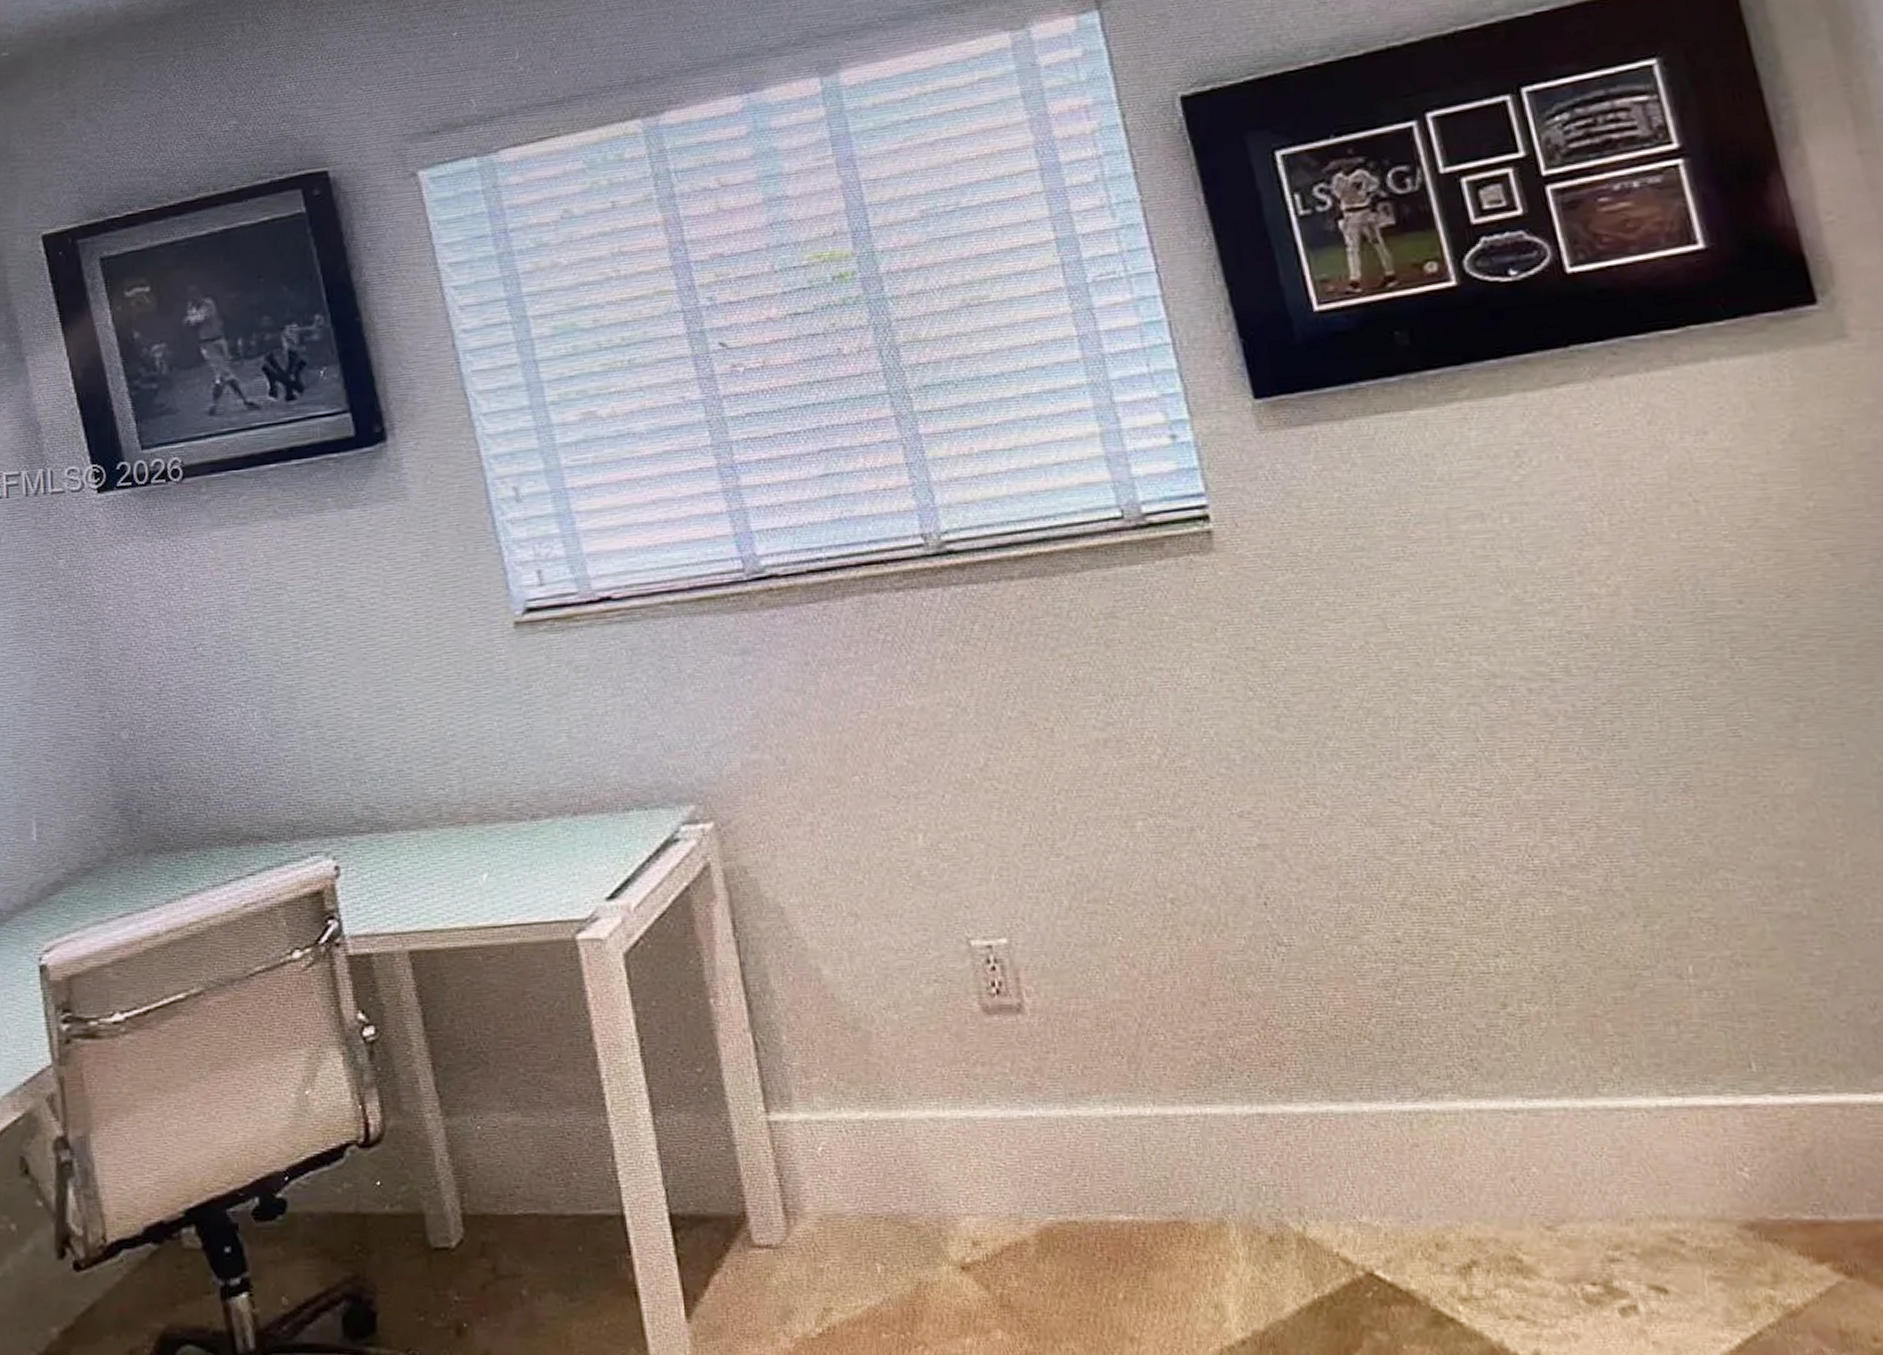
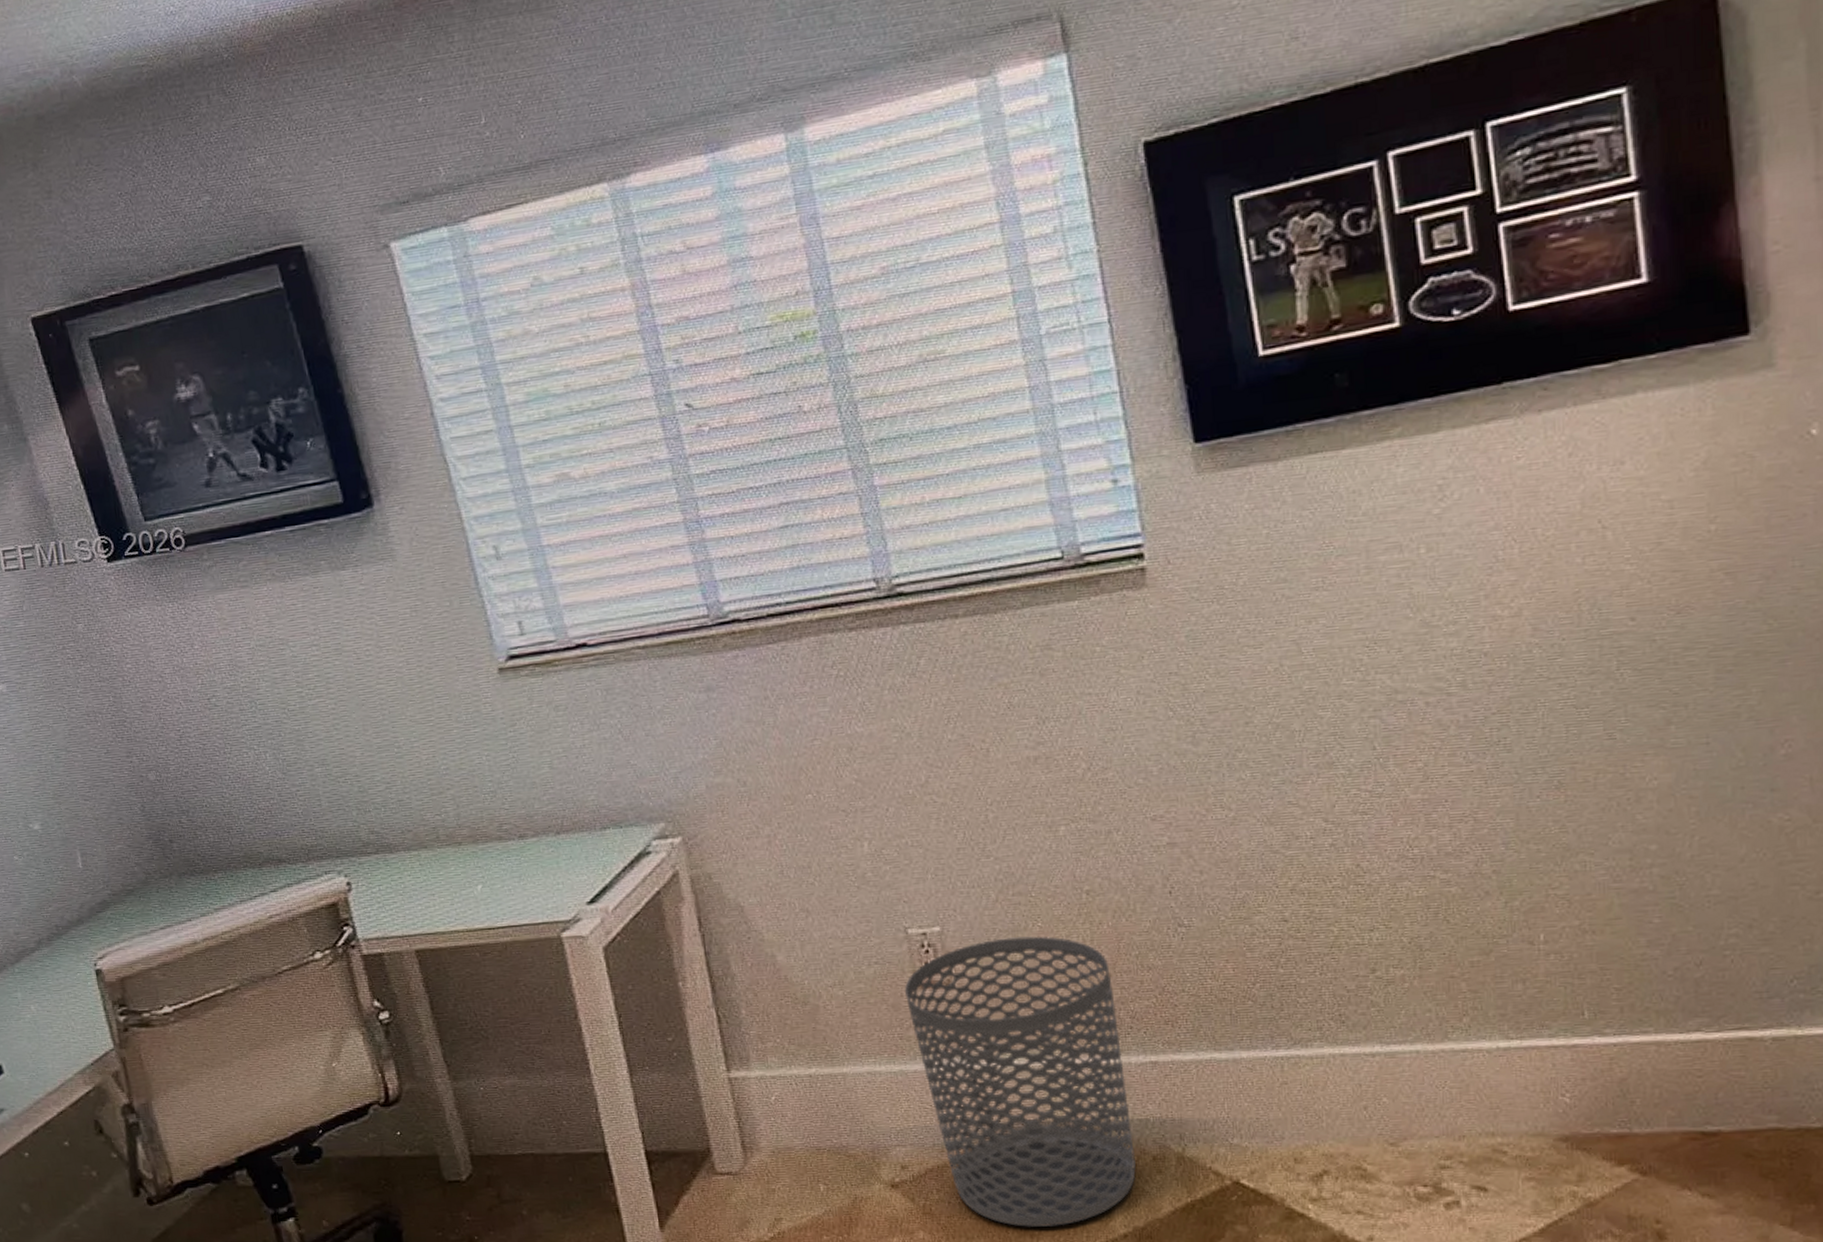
waste bin: none [969,953,1251,1327] -> present [905,936,1136,1227]

